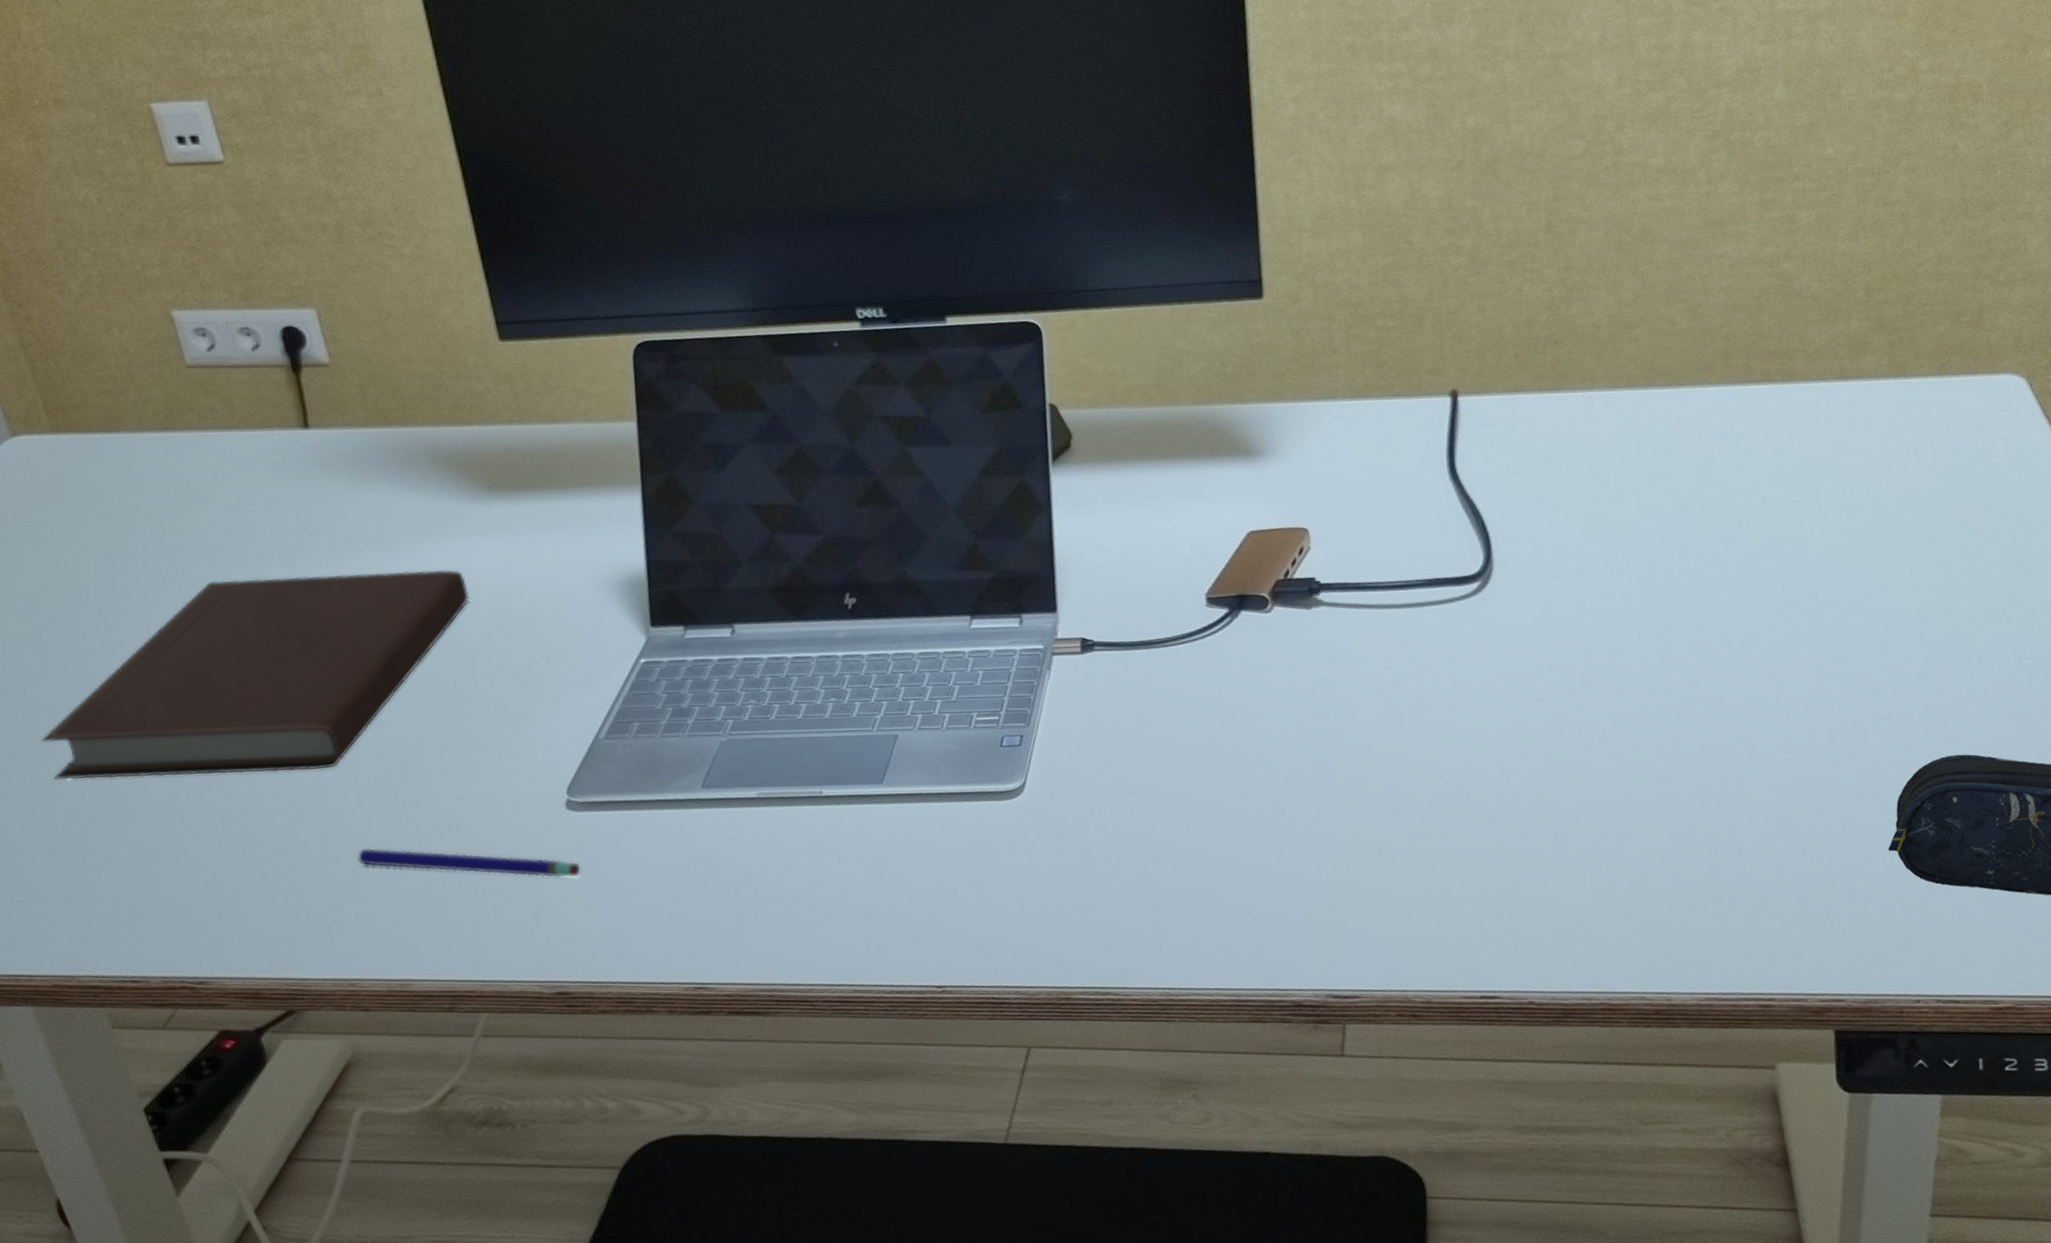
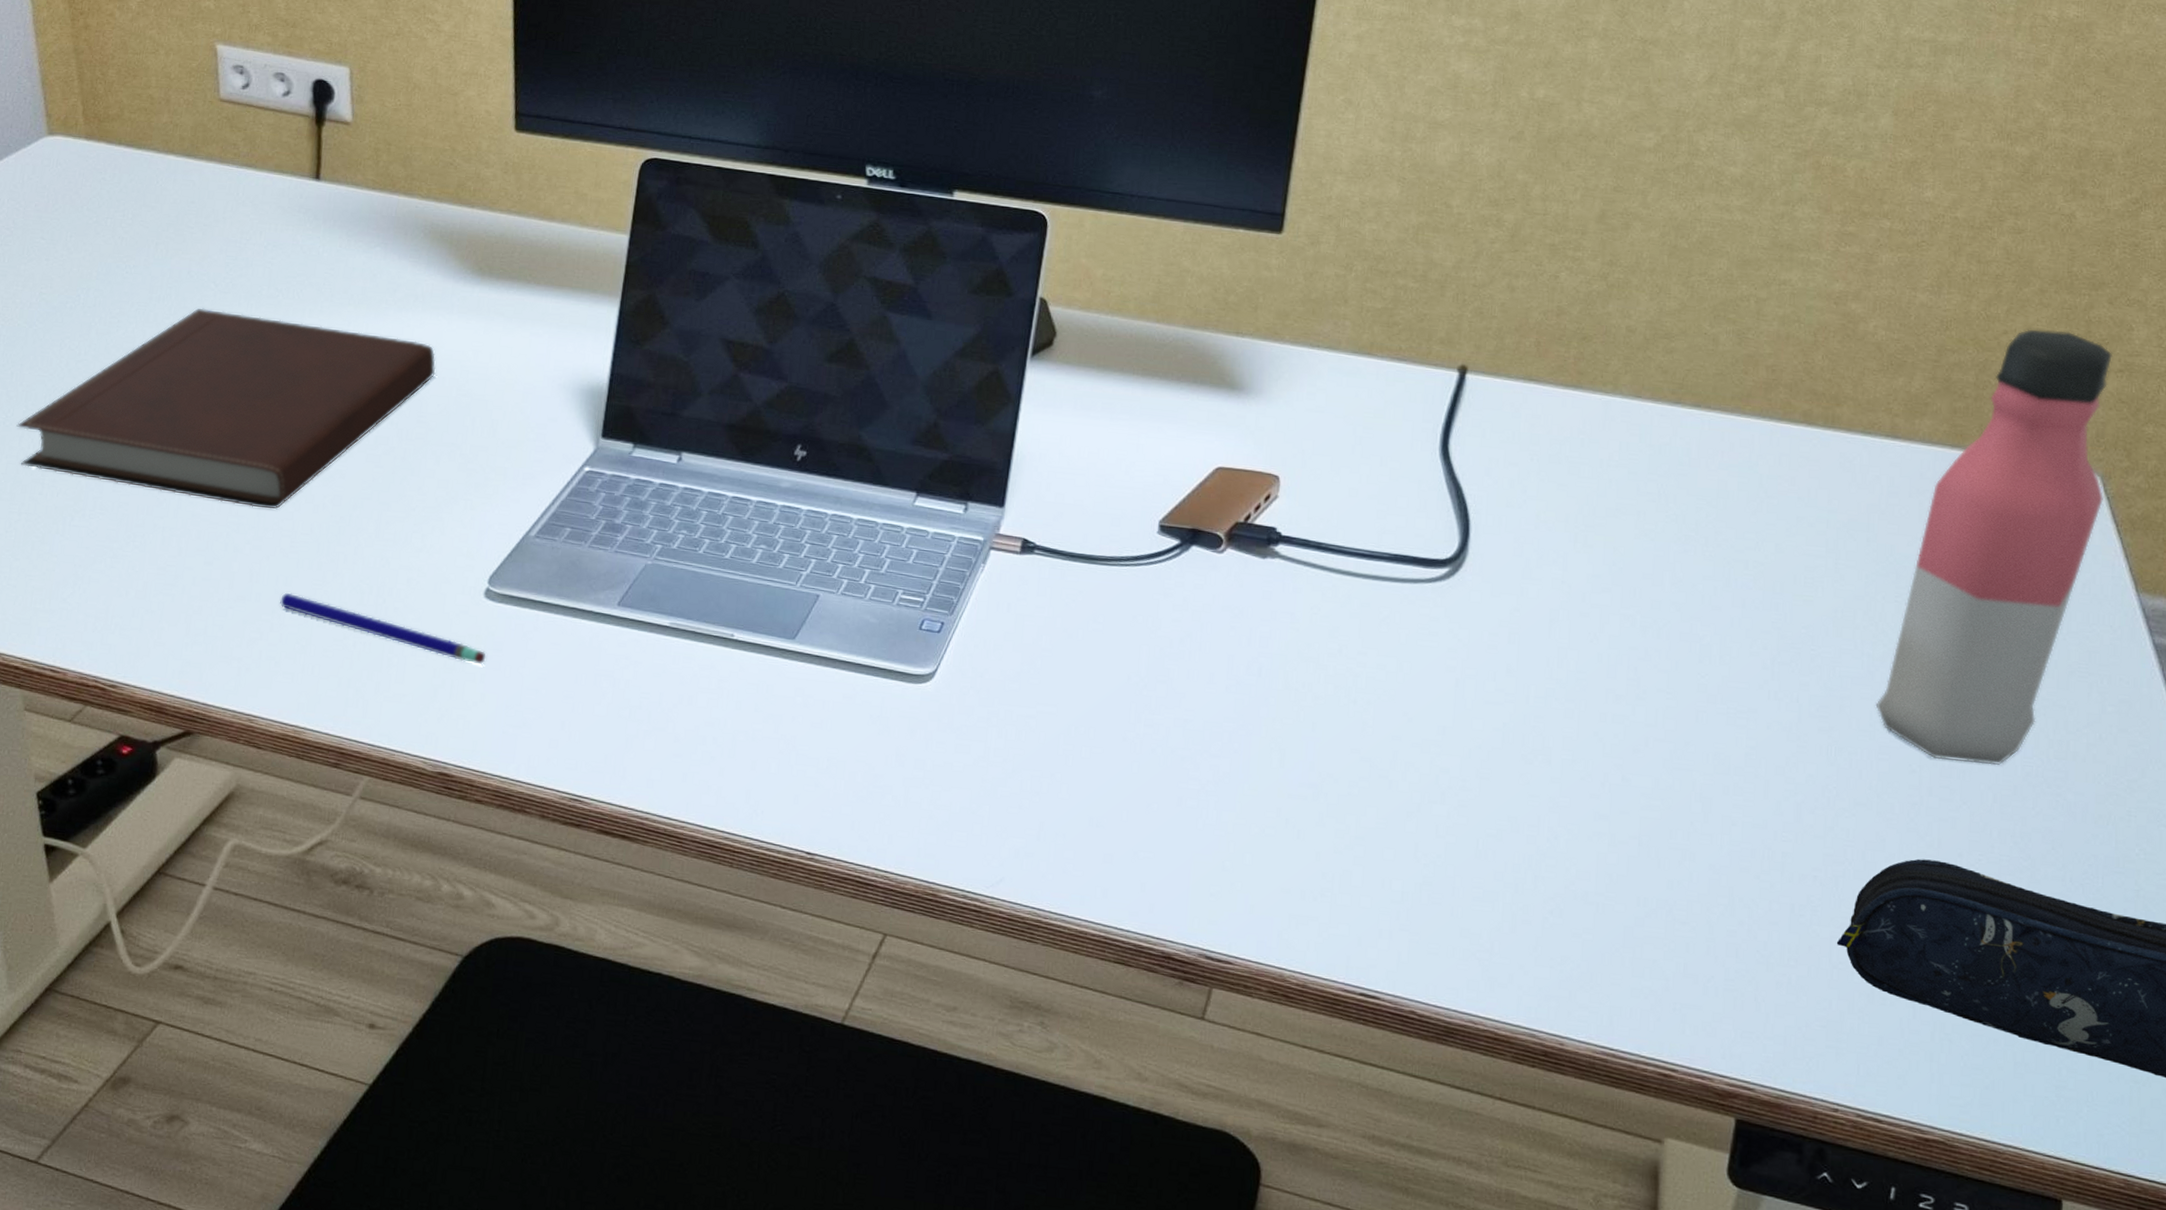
water bottle: none [1877,252,2033,663] -> present [1875,329,2113,765]

